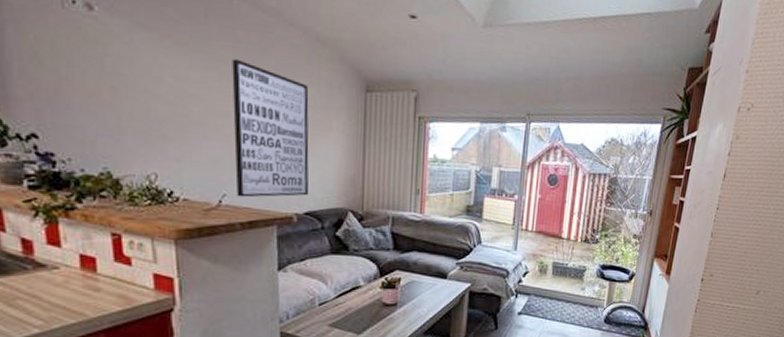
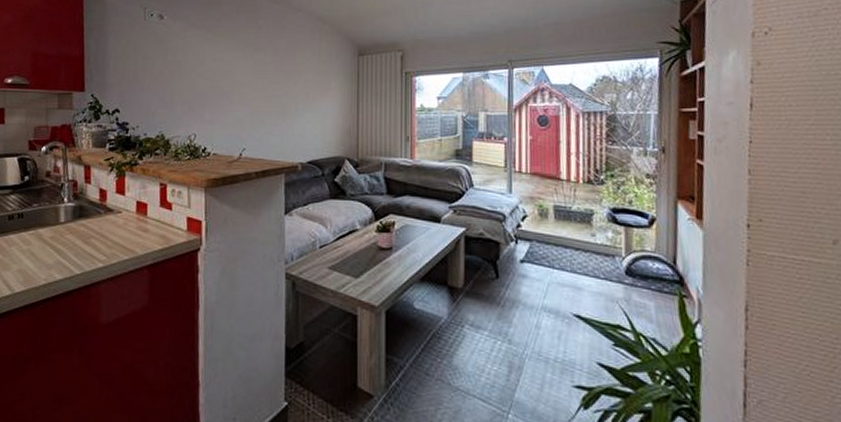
wall art: present [232,58,309,198] -> none [253,41,312,150]

